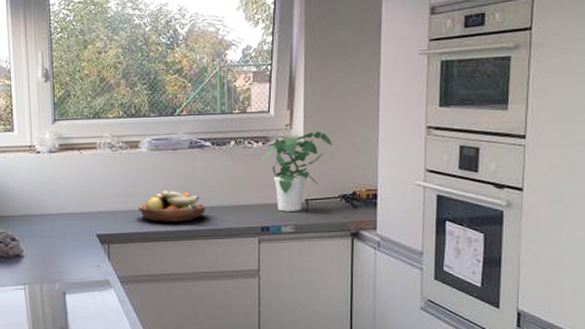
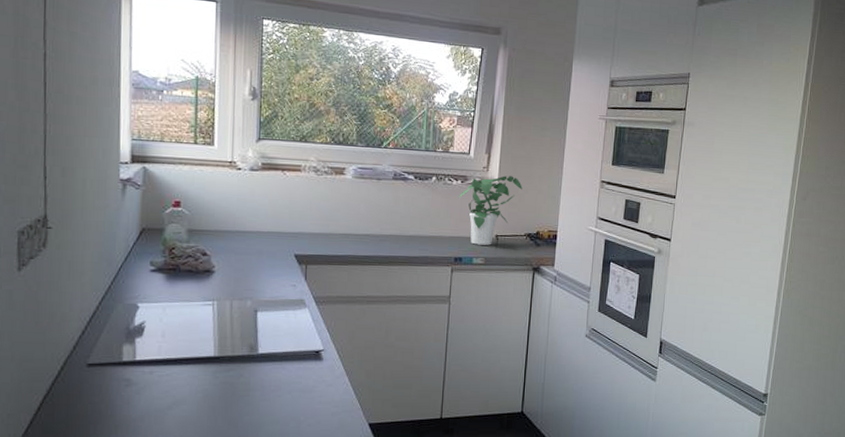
fruit bowl: present [137,190,206,222] -> none [338,216,405,248]

